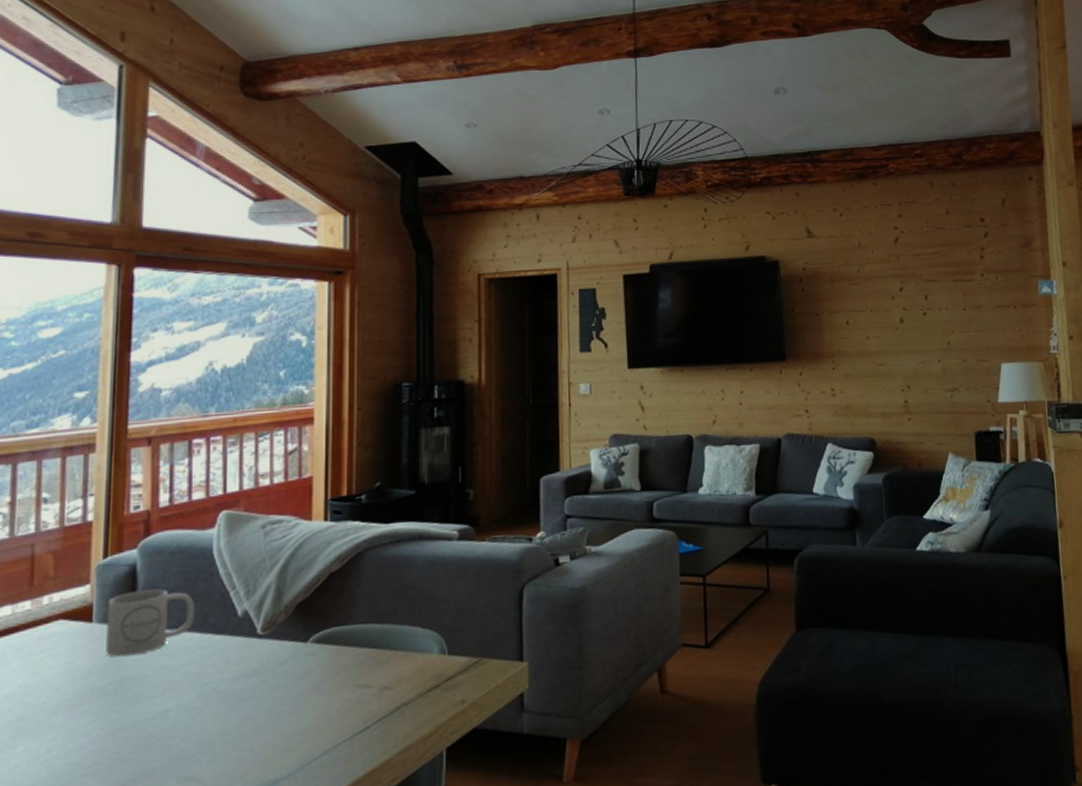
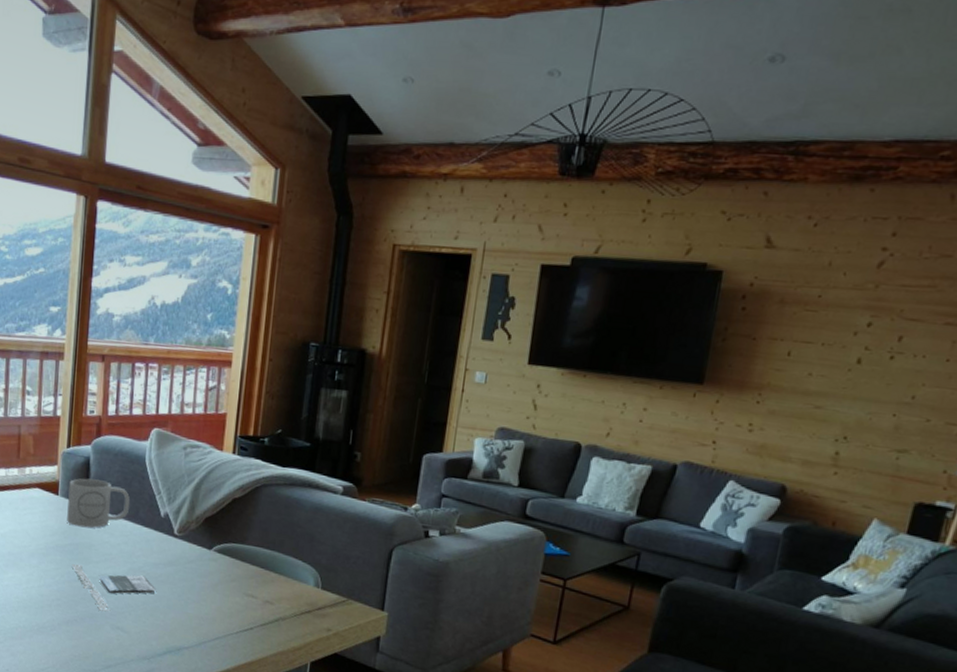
magazine: none [114,698,238,762] -> present [71,564,156,612]

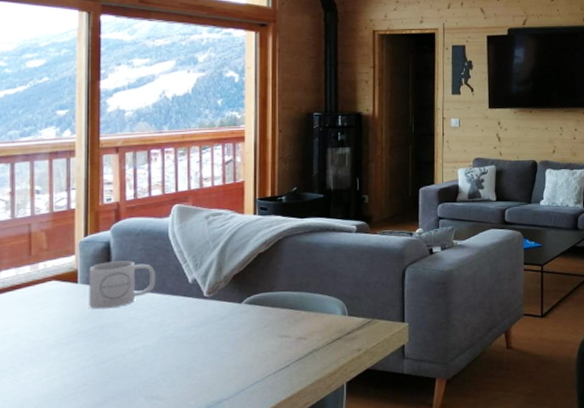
magazine: present [71,564,156,612] -> none [97,341,190,385]

